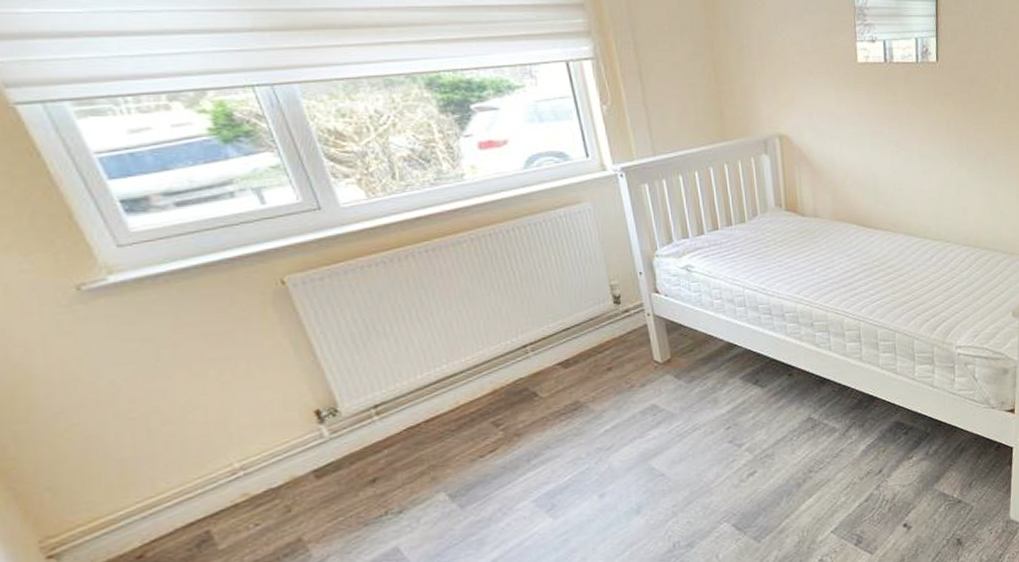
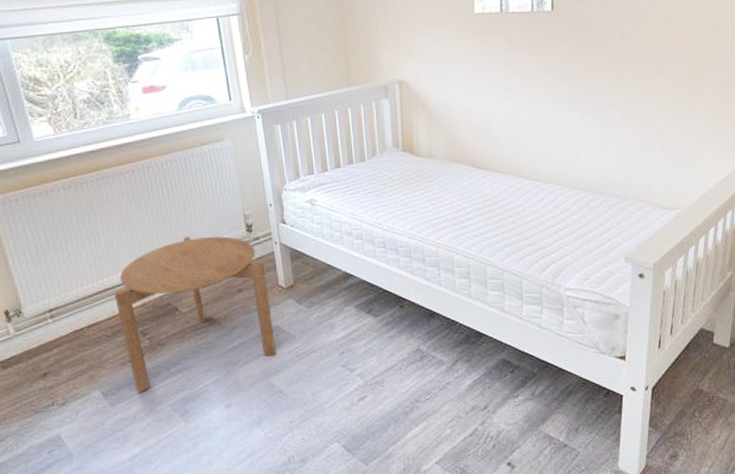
side table: none [457,310,655,491] -> present [114,236,277,393]

